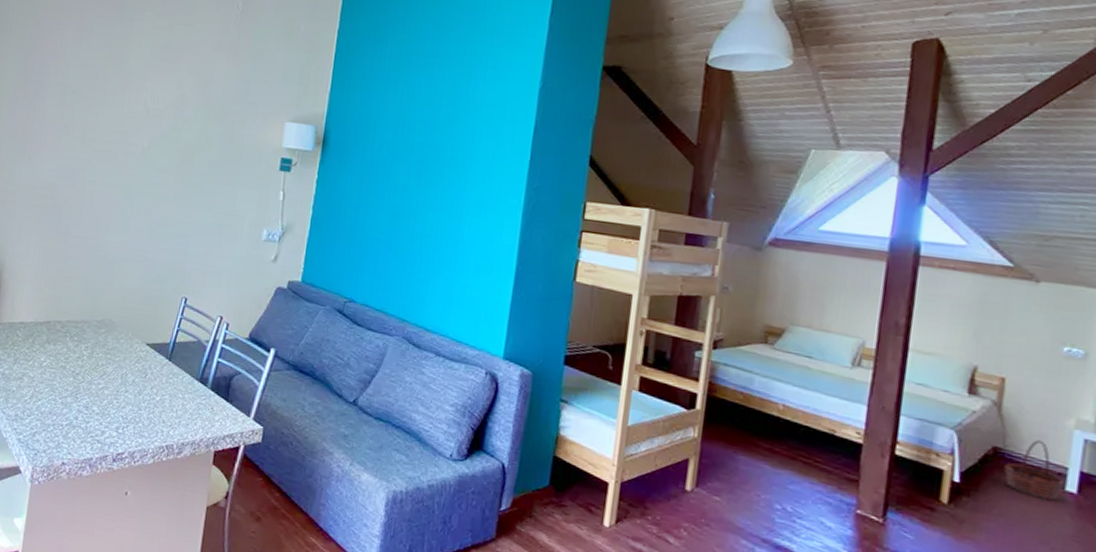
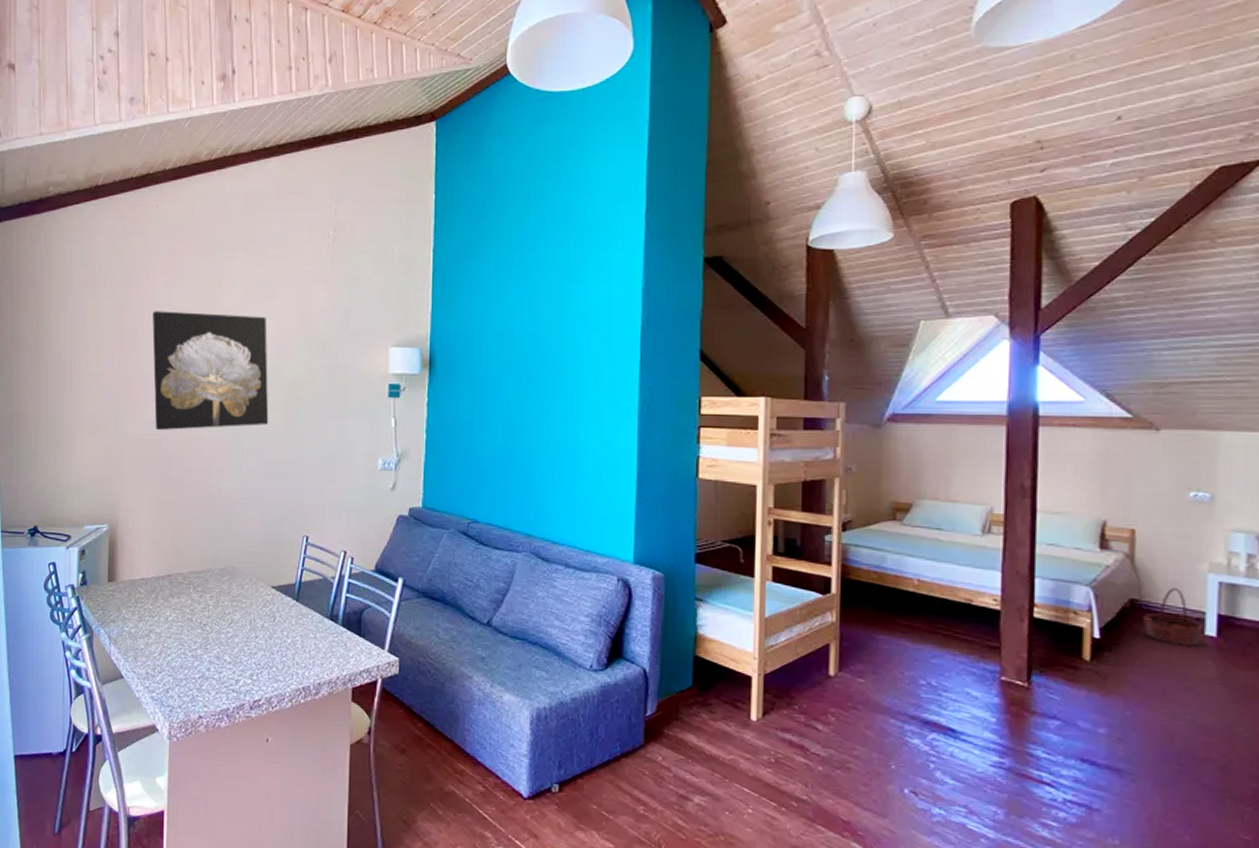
wall art: none [49,63,169,186] -> present [152,311,269,431]

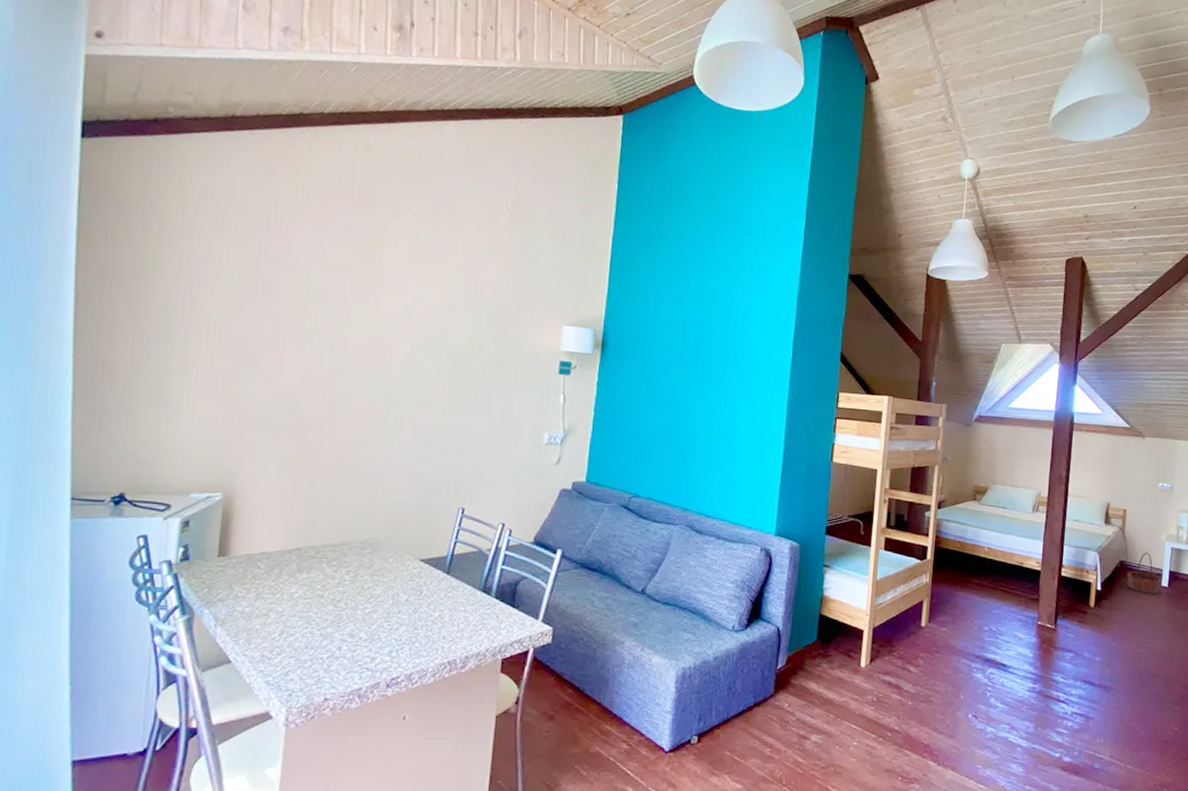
wall art: present [152,311,269,431] -> none [291,262,433,394]

